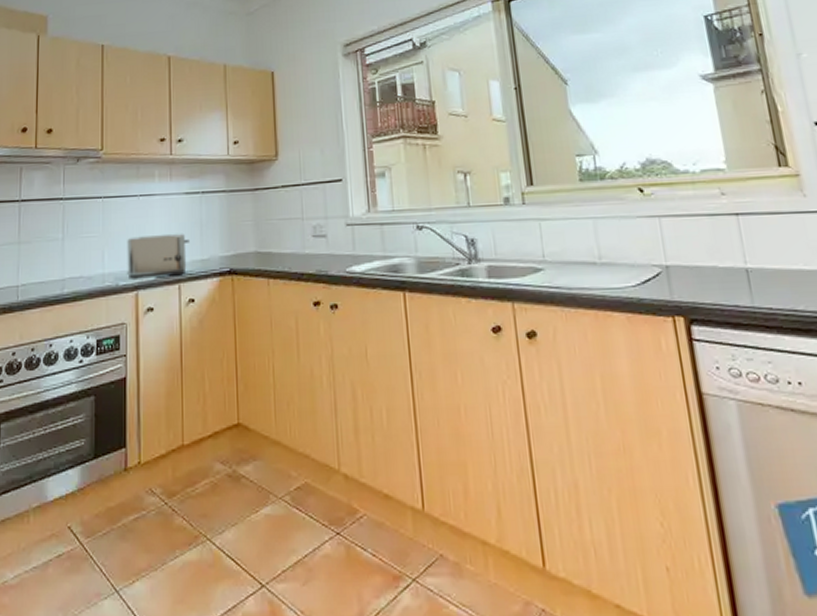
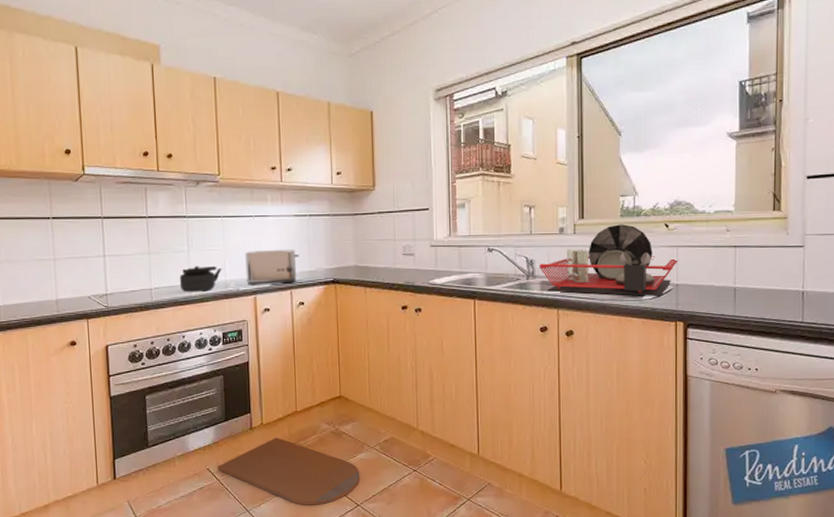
kettle: none [50,256,100,290] -> present [179,265,222,293]
door mat: none [81,482,265,584] -> present [218,437,360,505]
dish rack: none [482,190,666,284] -> present [539,224,680,297]

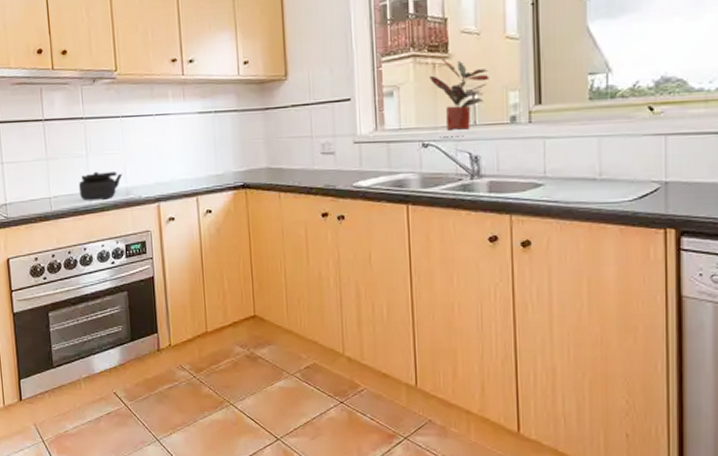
door mat: present [218,437,360,505] -> none [125,360,280,437]
toaster: present [245,249,299,287] -> none [146,150,204,194]
potted plant: none [494,177,543,239] -> present [428,58,489,132]
dish rack: present [539,224,680,297] -> none [485,109,670,198]

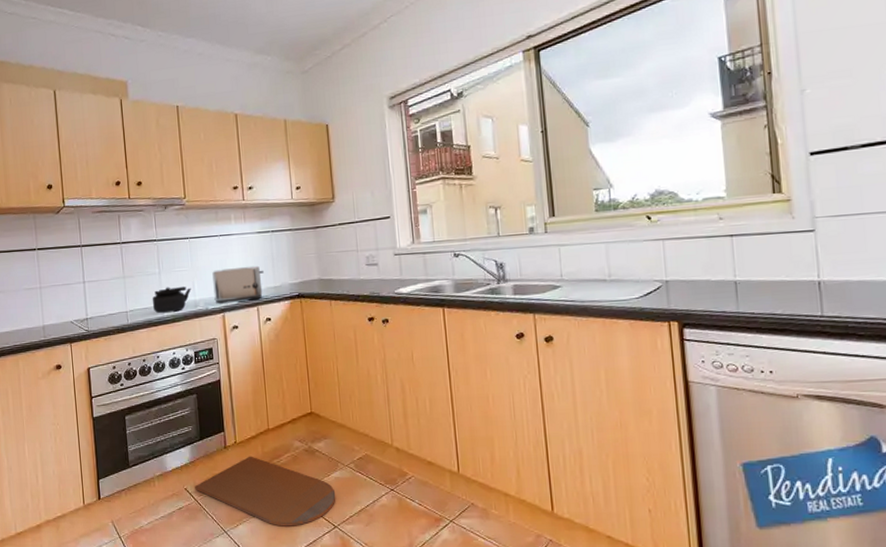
door mat: none [125,360,280,437] -> present [195,456,336,527]
toaster: none [146,150,204,194] -> present [212,265,264,305]
potted plant: present [428,58,489,132] -> none [456,179,509,243]

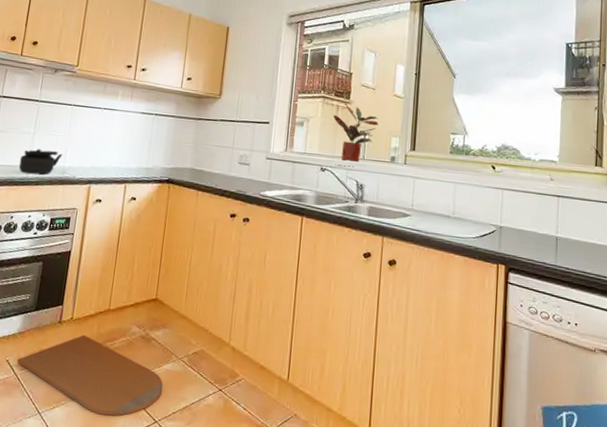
toaster: present [212,265,264,305] -> none [84,141,139,178]
potted plant: none [456,179,509,243] -> present [332,102,379,163]

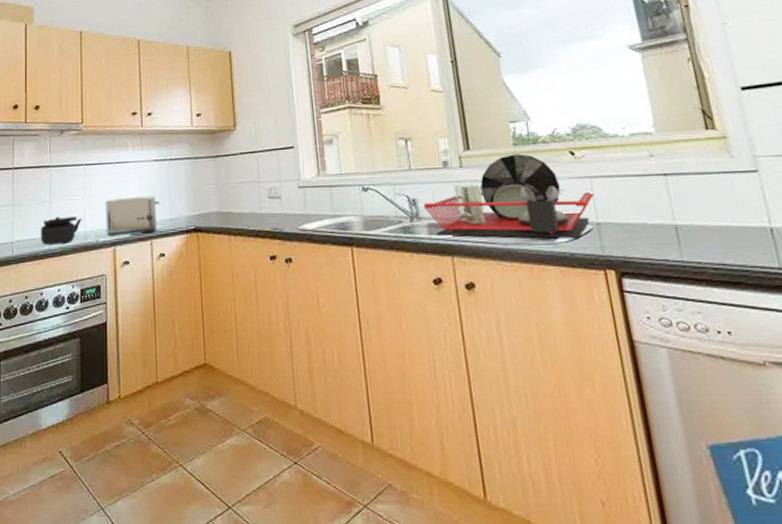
door mat: present [17,334,163,416] -> none [71,414,231,505]
toaster: none [84,141,139,178] -> present [105,195,159,238]
potted plant: present [332,102,379,163] -> none [364,109,420,176]
dish rack: none [368,160,505,237] -> present [423,154,596,239]

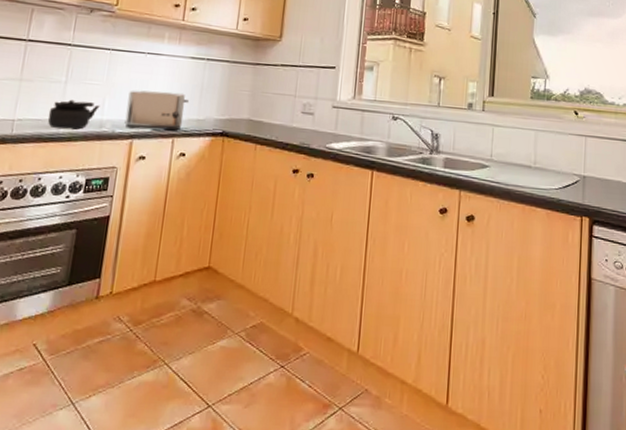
dish rack: present [423,154,596,239] -> none [444,106,588,188]

